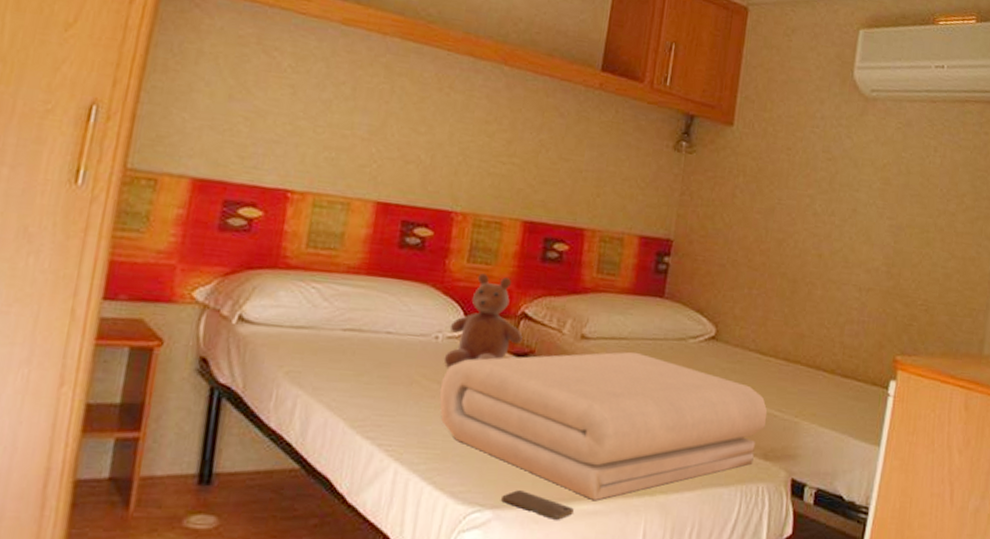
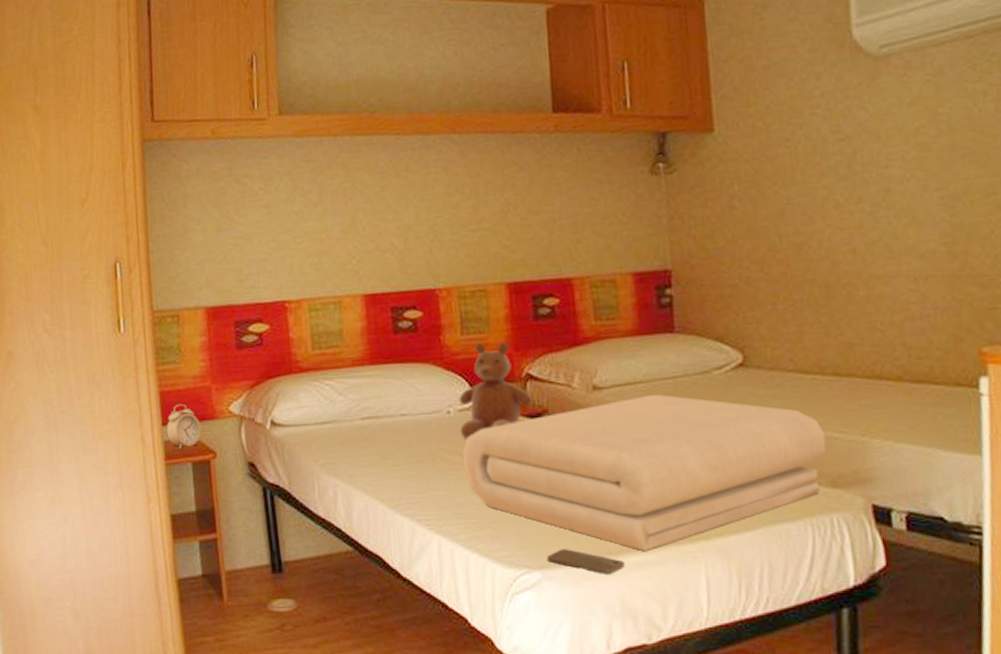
alarm clock: none [105,278,153,331] -> present [166,403,202,450]

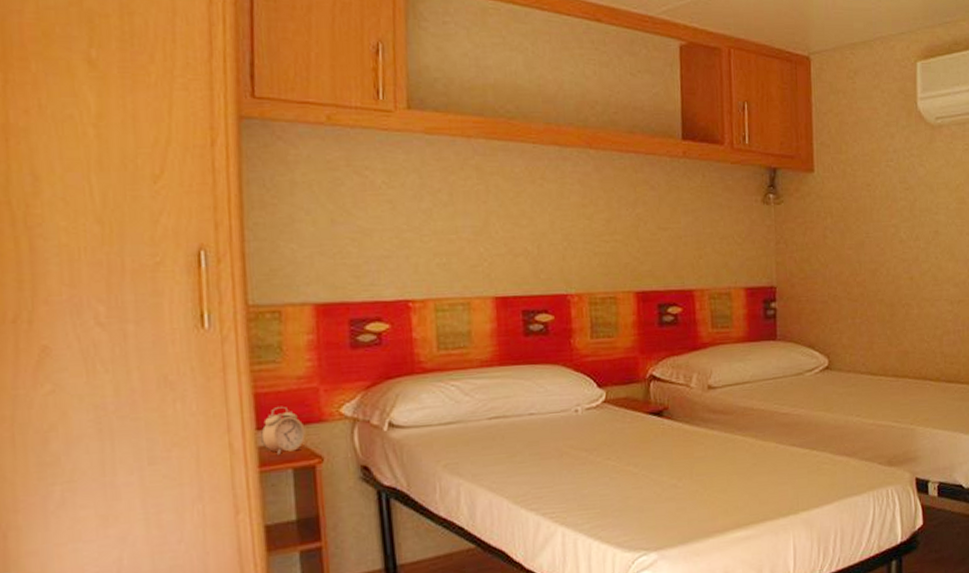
teddy bear: present [458,342,533,438] -> none [586,346,655,435]
towel: present [462,394,826,551] -> none [588,392,886,527]
smartphone: present [547,549,625,574] -> none [663,530,729,550]

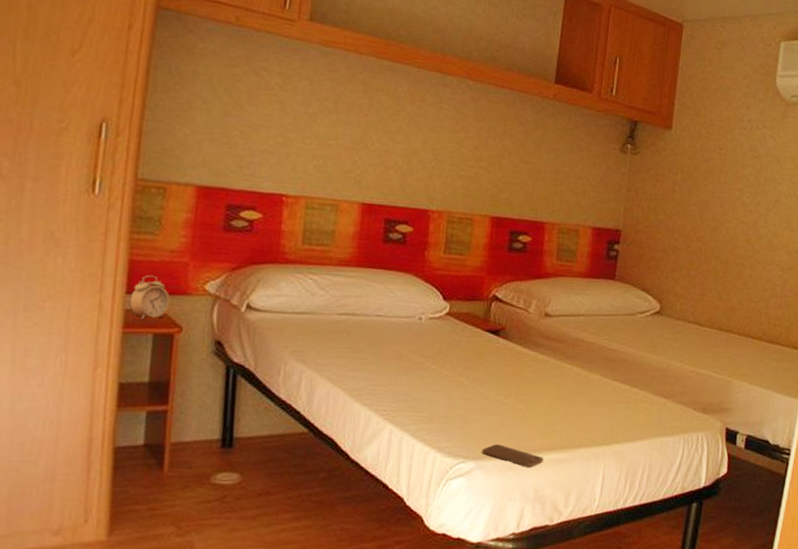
smartphone: none [663,530,729,550] -> present [482,444,543,467]

